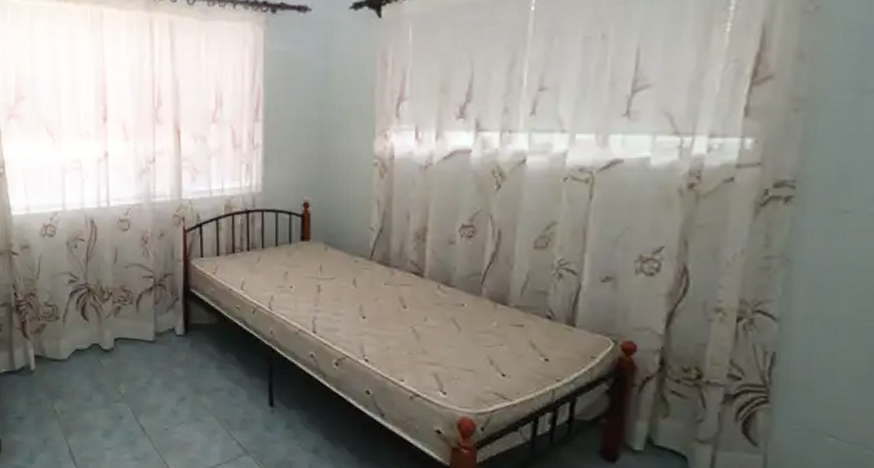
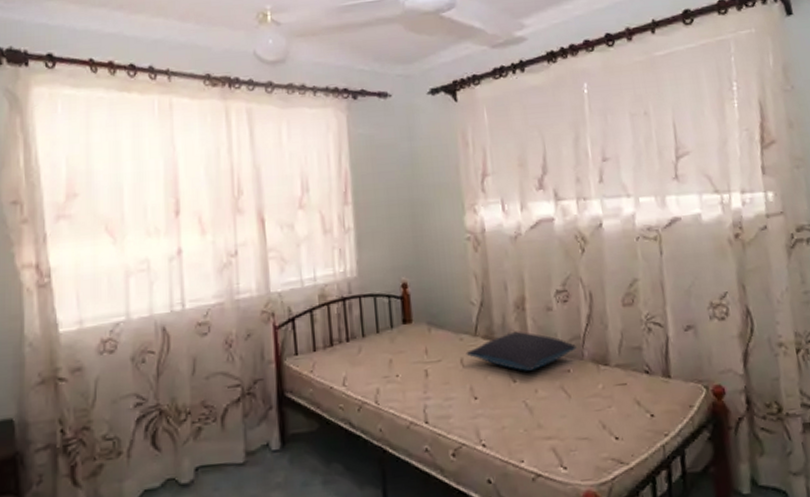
pillow: none [359,261,475,300] -> present [466,332,577,371]

